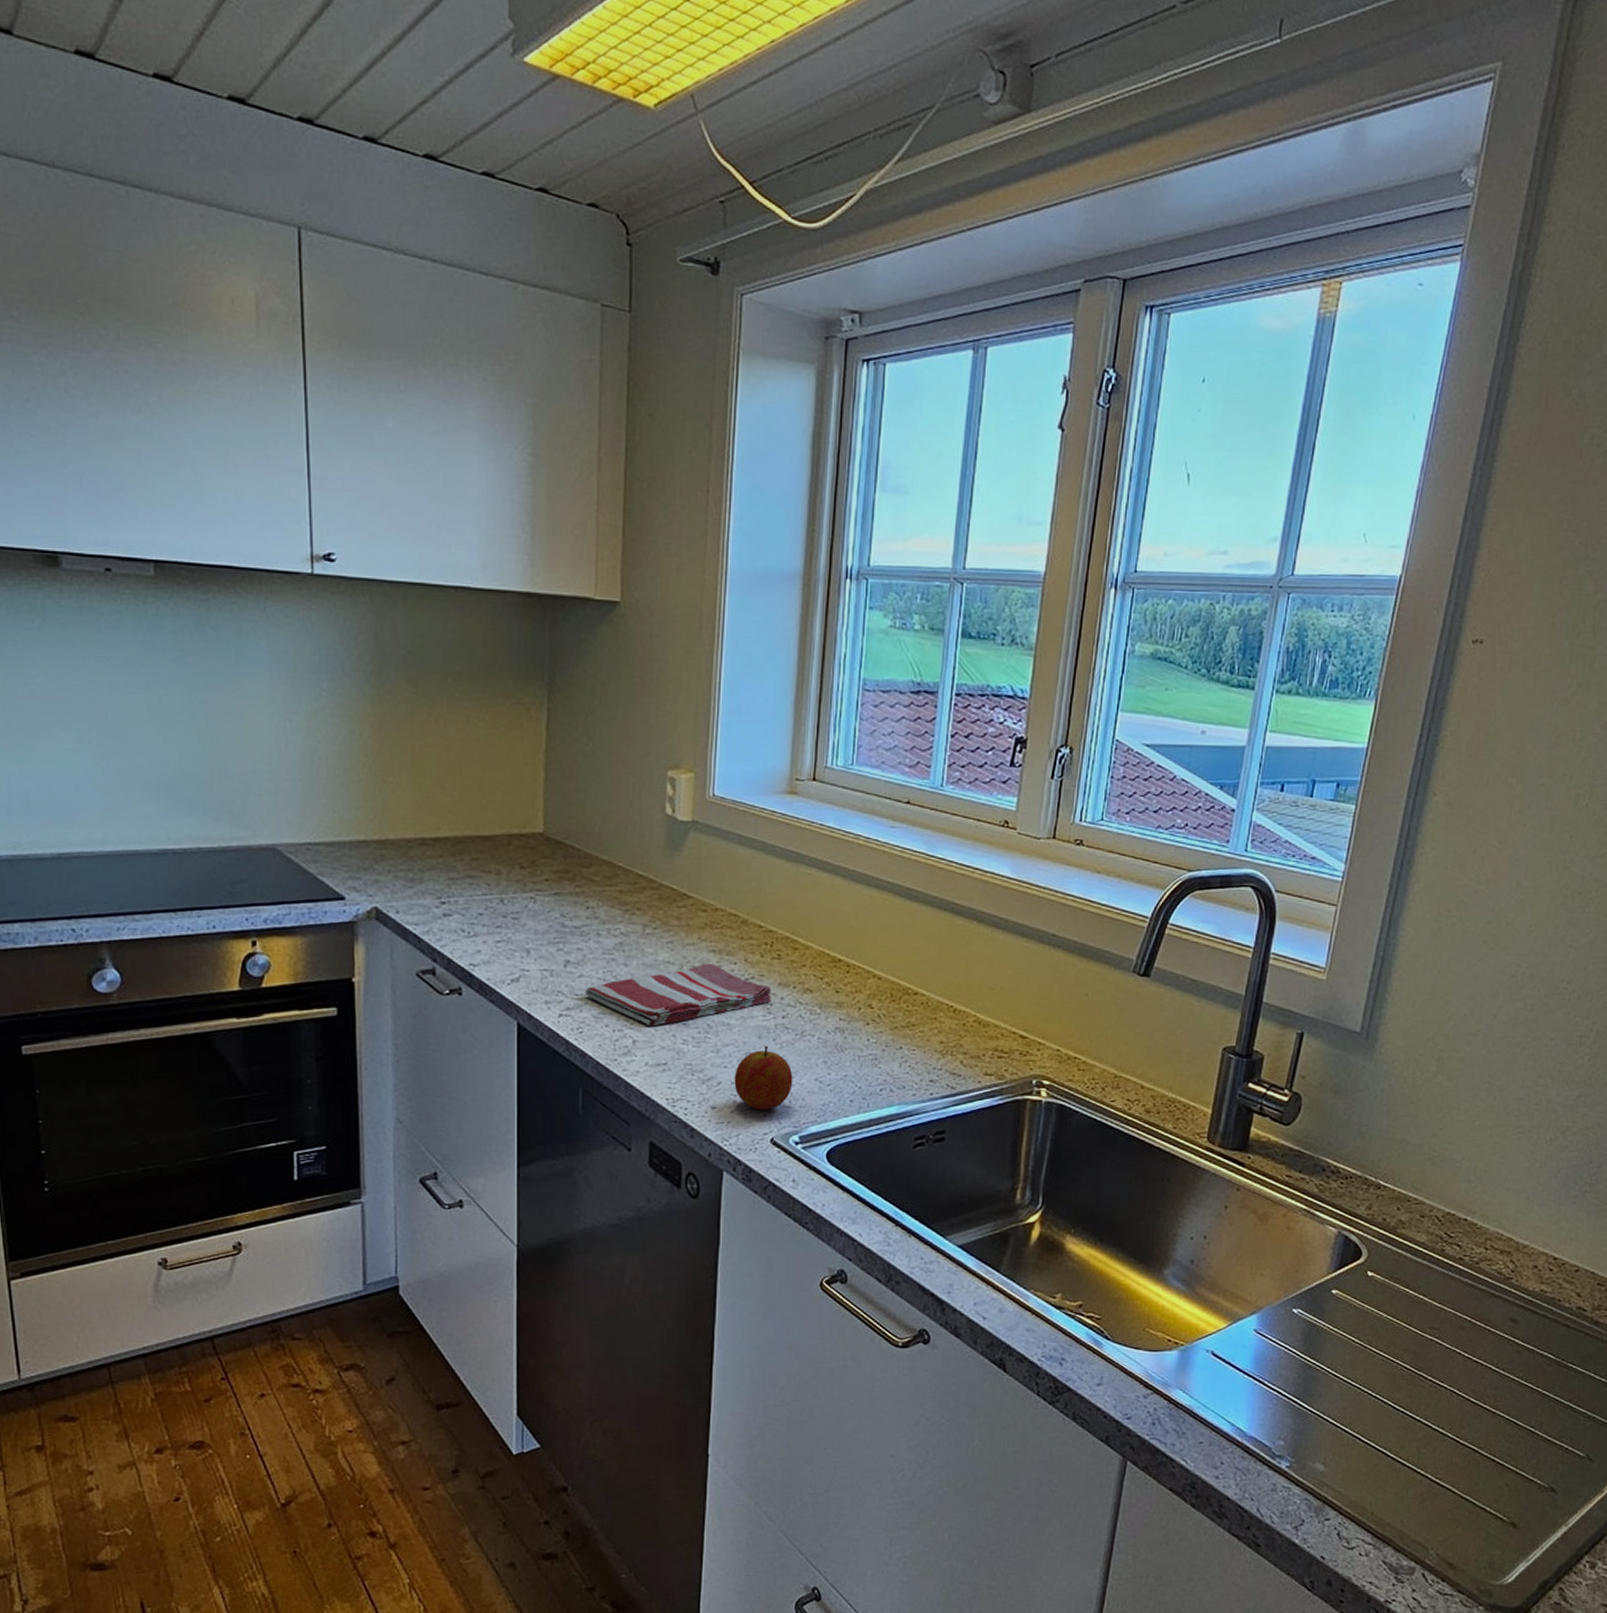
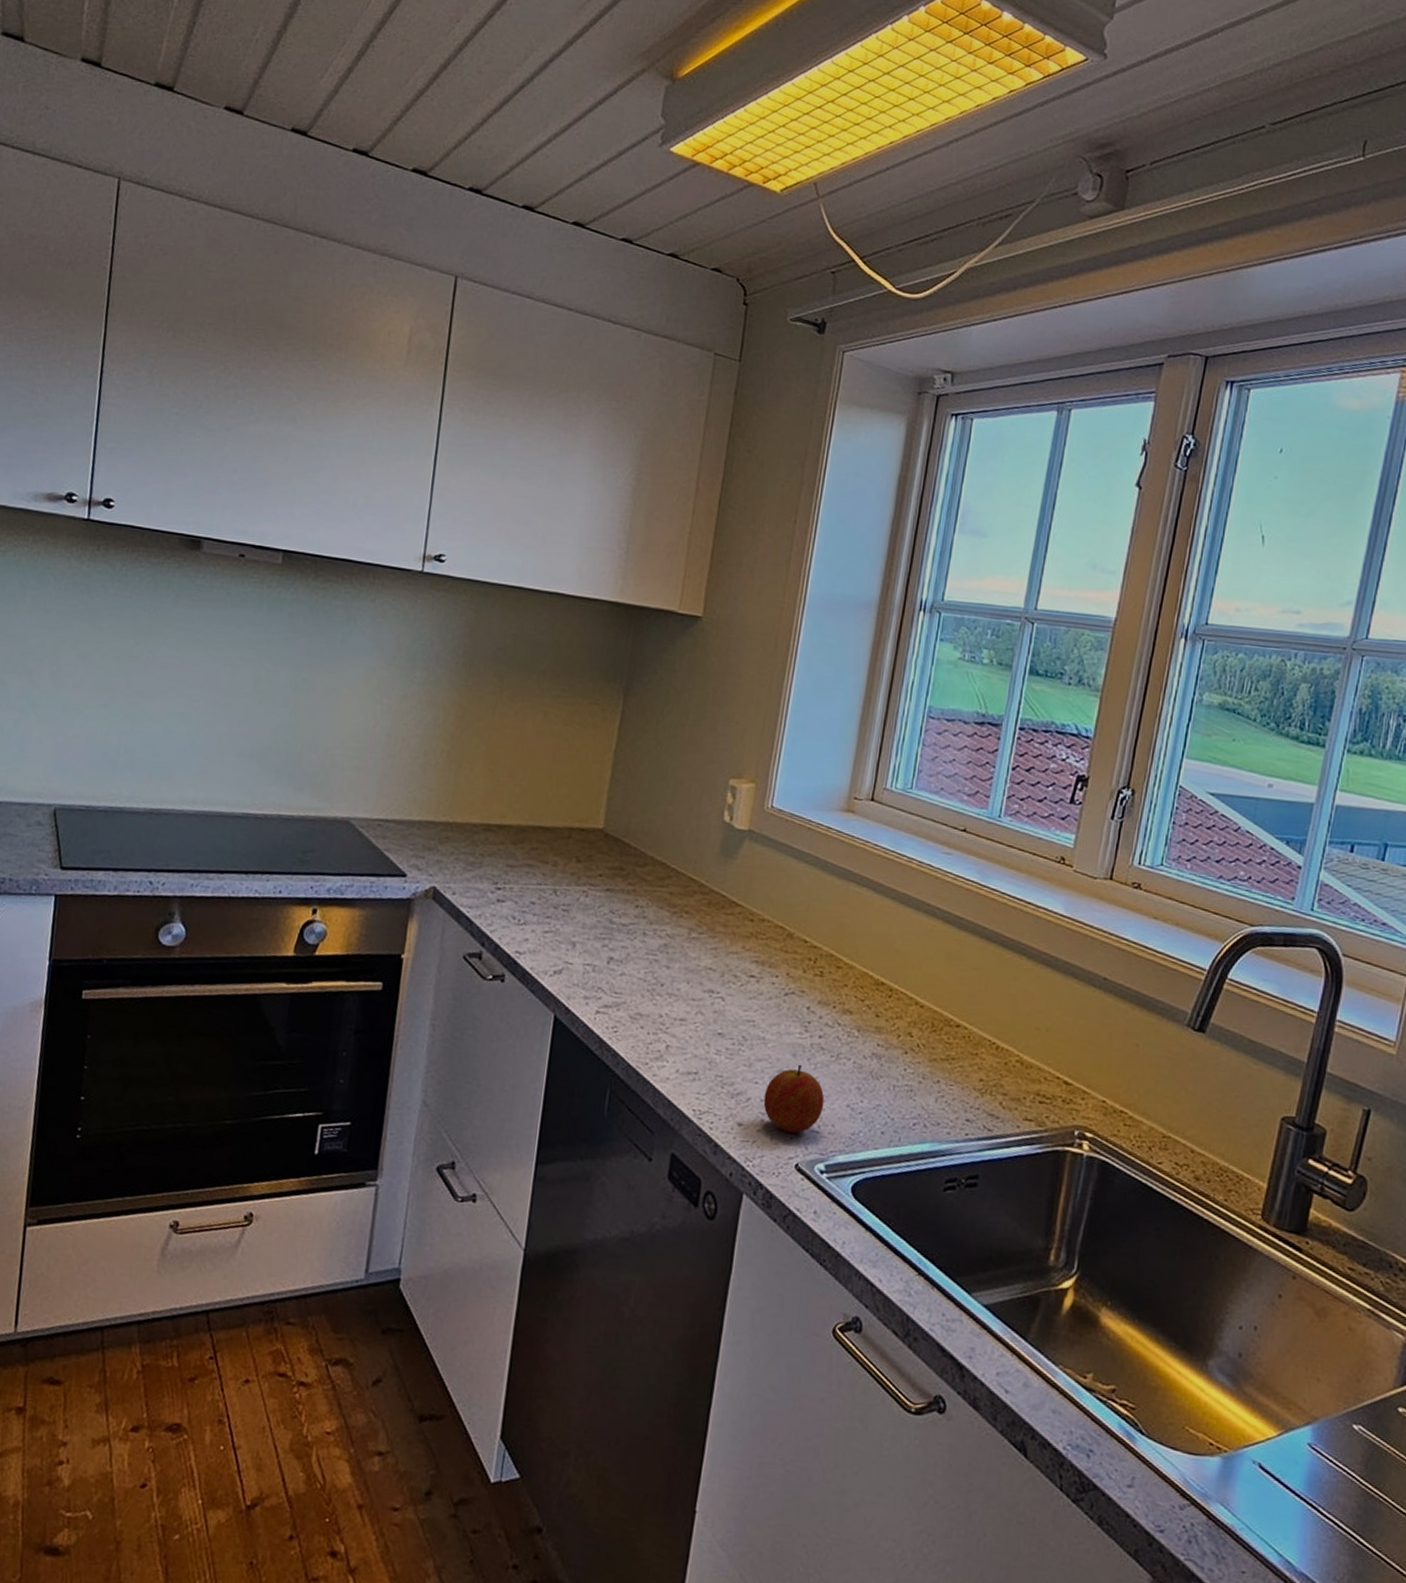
dish towel: present [585,963,772,1026] -> none [624,973,810,1033]

